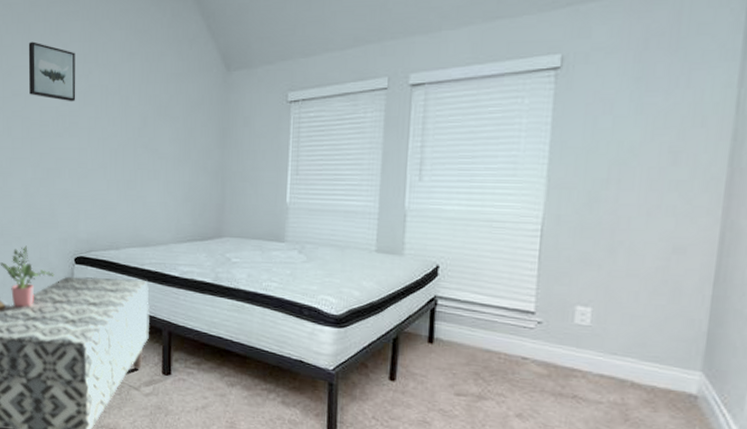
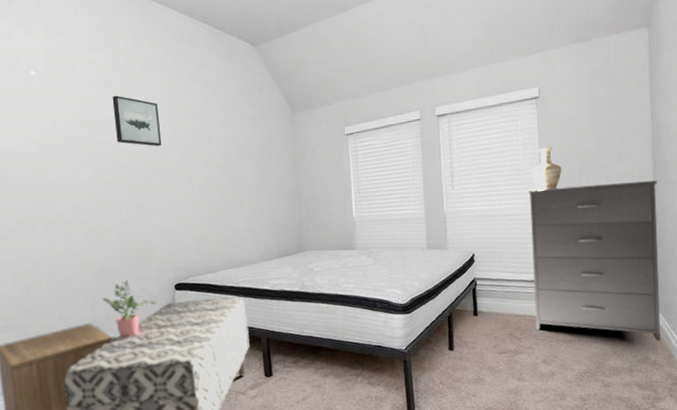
dresser: none [513,190,731,417] -> present [528,181,660,341]
vase: none [534,136,581,193] -> present [531,147,562,190]

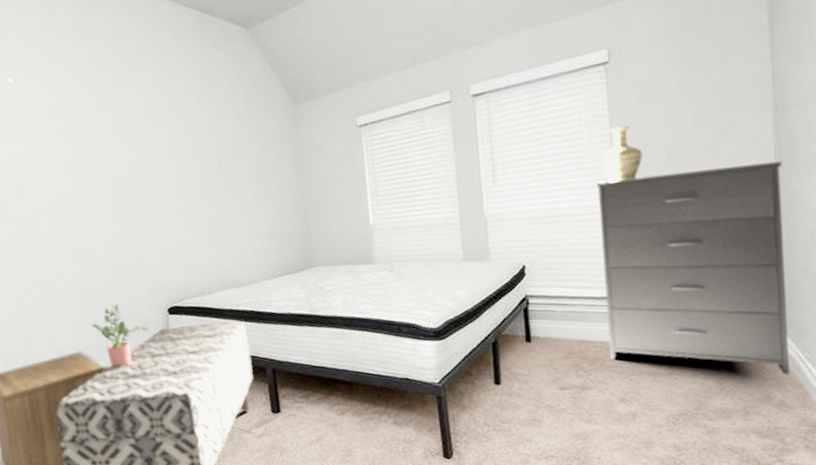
wall art: present [112,95,162,147] -> none [93,98,148,154]

